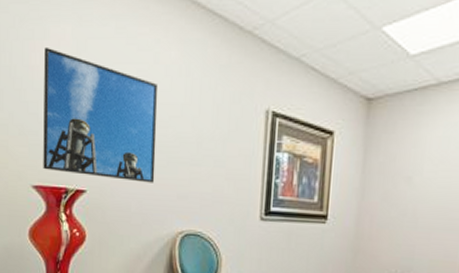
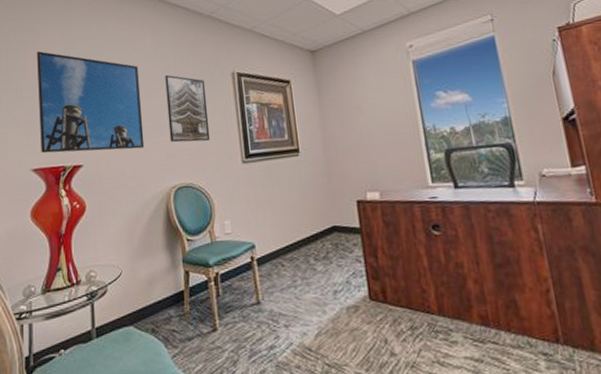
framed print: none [183,100,233,187] -> present [165,74,211,143]

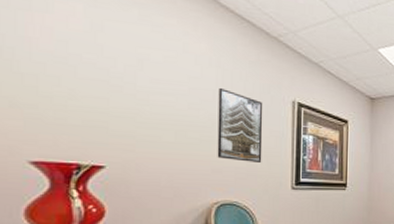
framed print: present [37,51,145,154] -> none [45,20,188,159]

